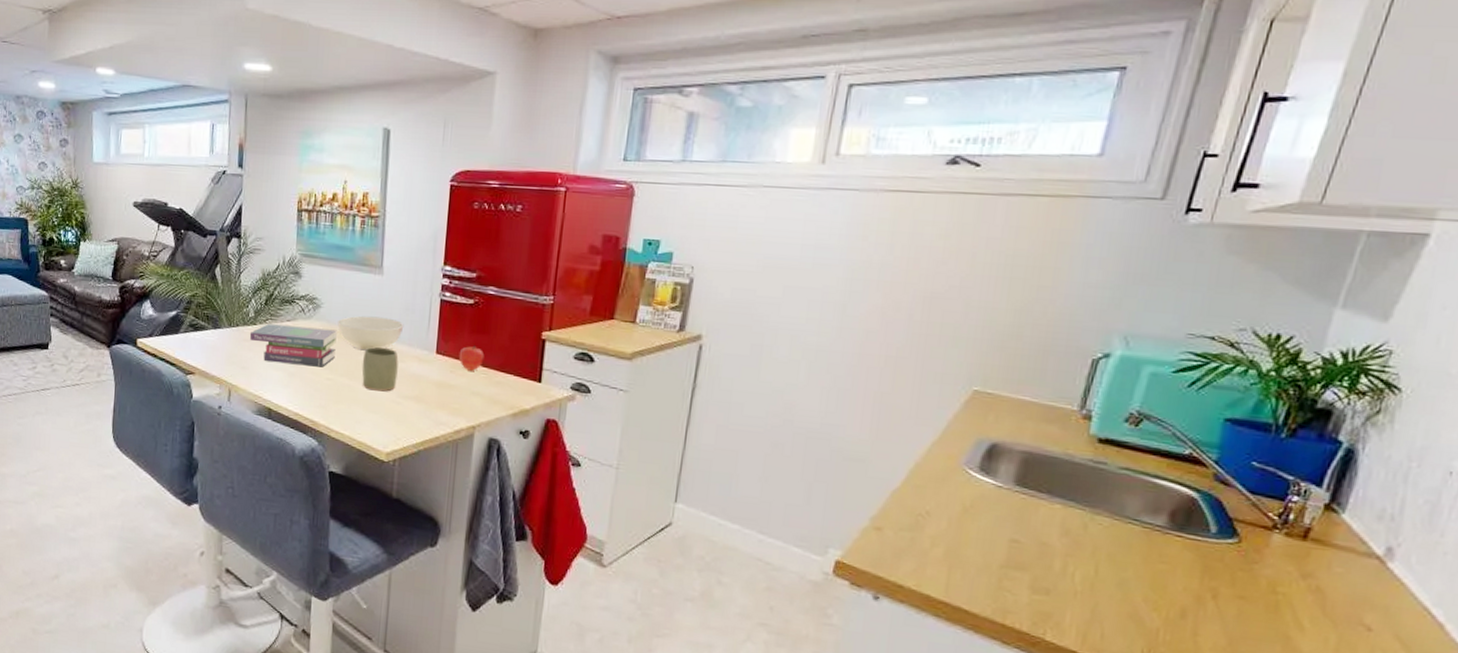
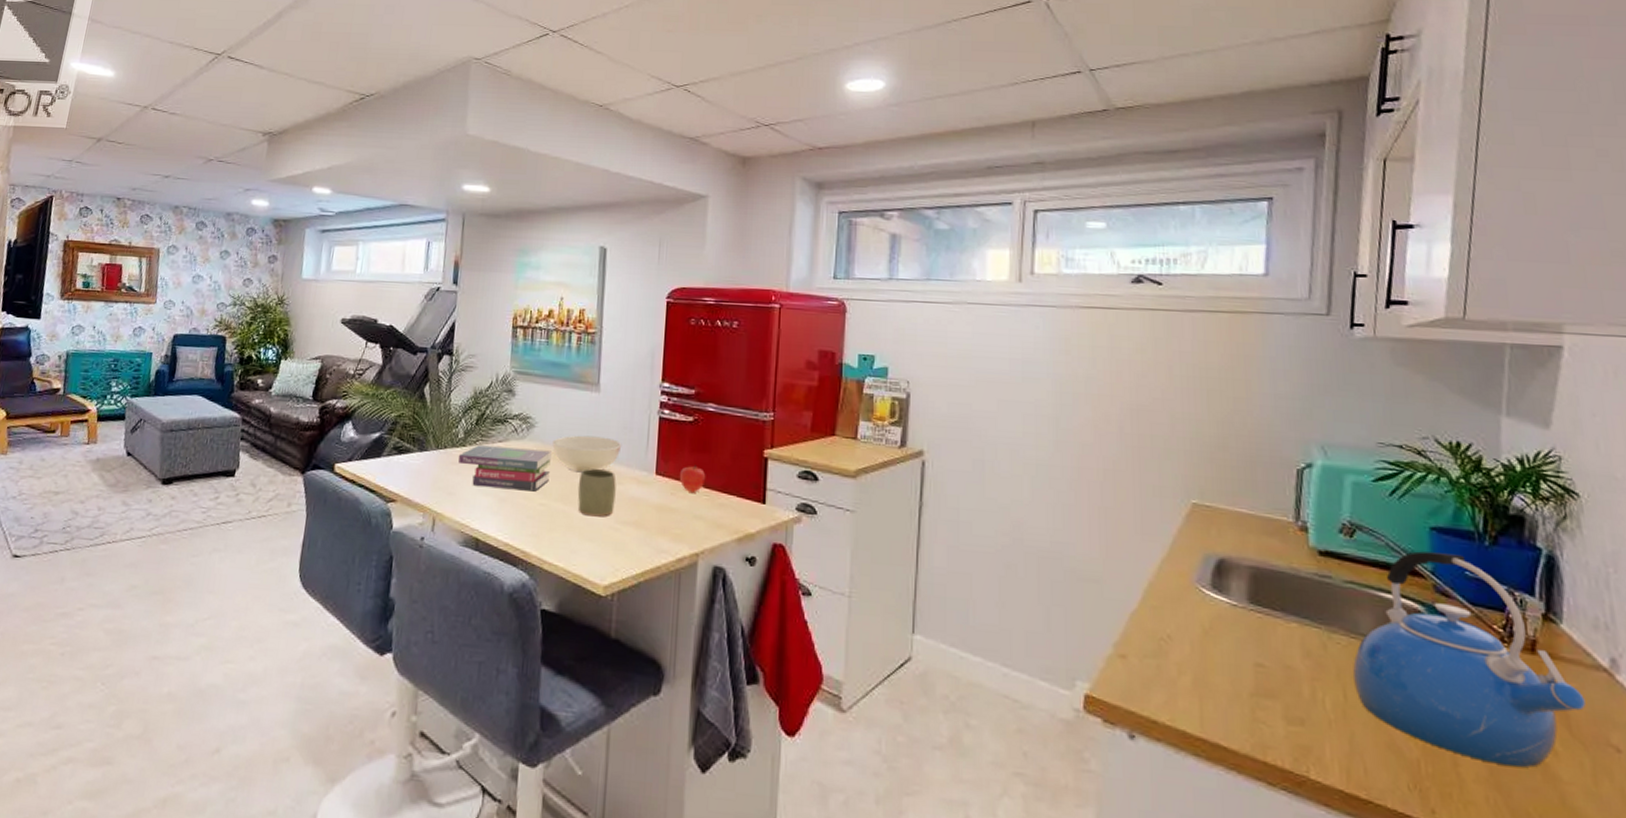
kettle: none [1108,441,1348,640] -> present [1353,551,1586,768]

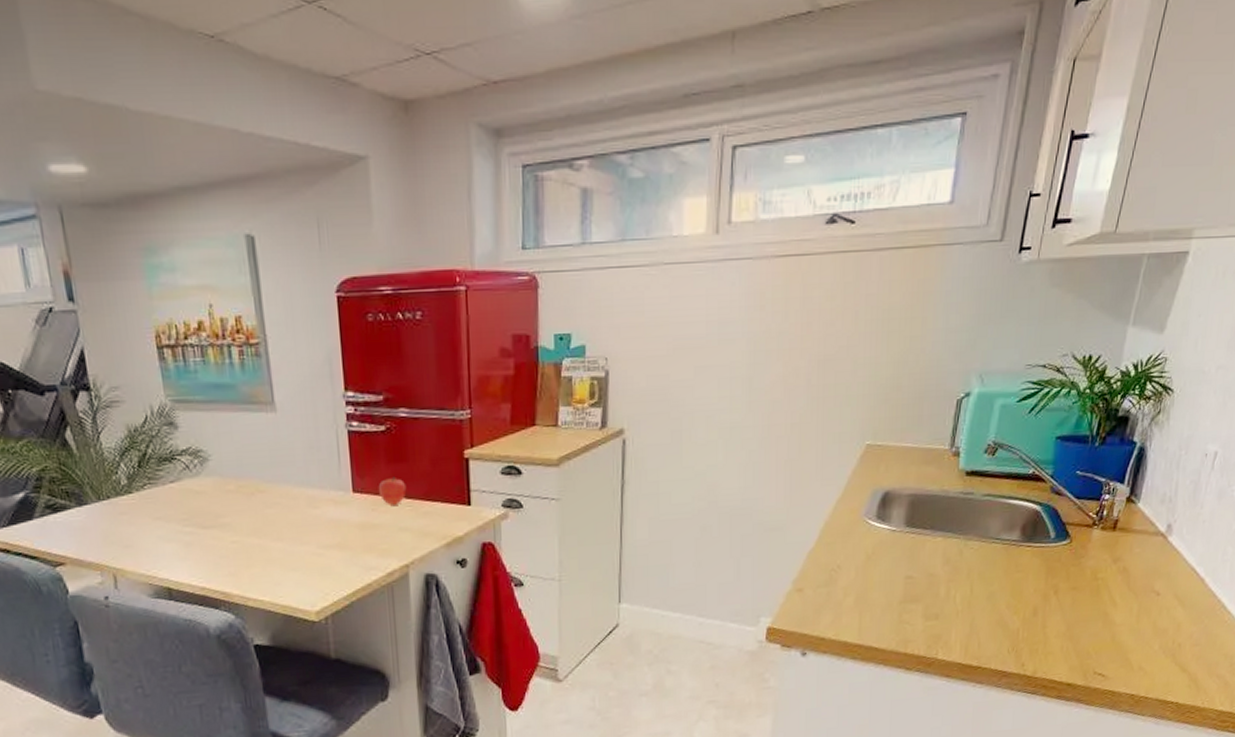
books: present [458,445,552,492] -> none [125,484,237,534]
bowl: present [552,435,622,473] -> none [232,460,311,503]
mug: present [577,469,617,517] -> none [269,495,314,546]
kettle: present [1353,551,1586,768] -> none [980,457,1143,621]

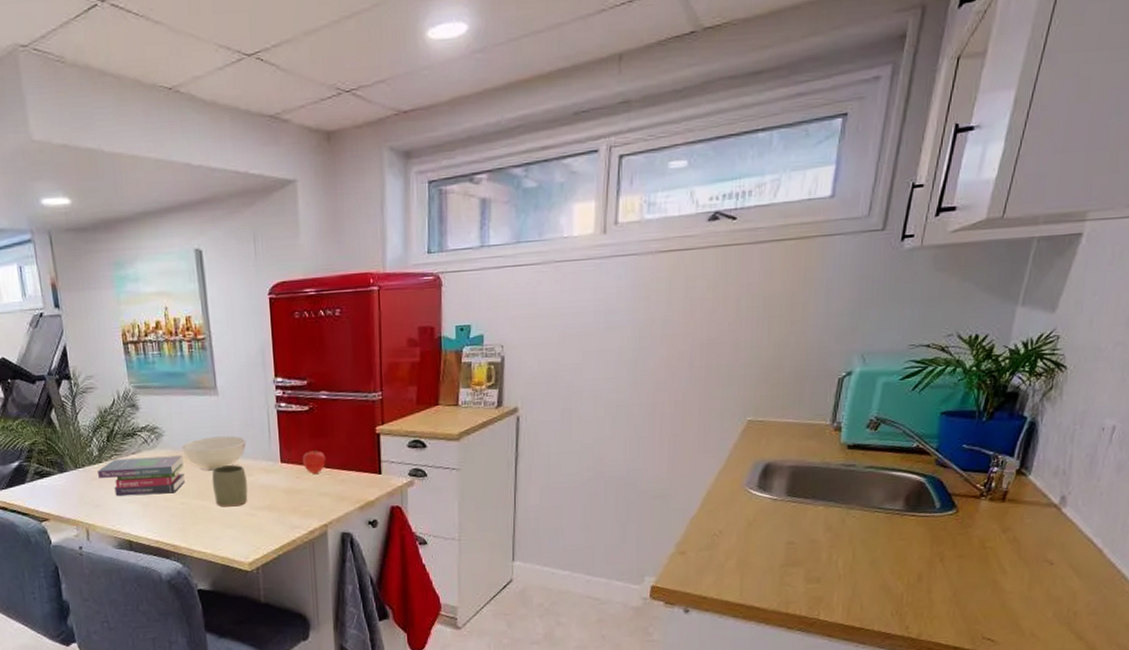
books: none [125,484,237,534] -> present [97,455,185,496]
bowl: none [232,460,311,503] -> present [182,436,247,471]
mug: none [269,495,314,546] -> present [211,465,248,507]

